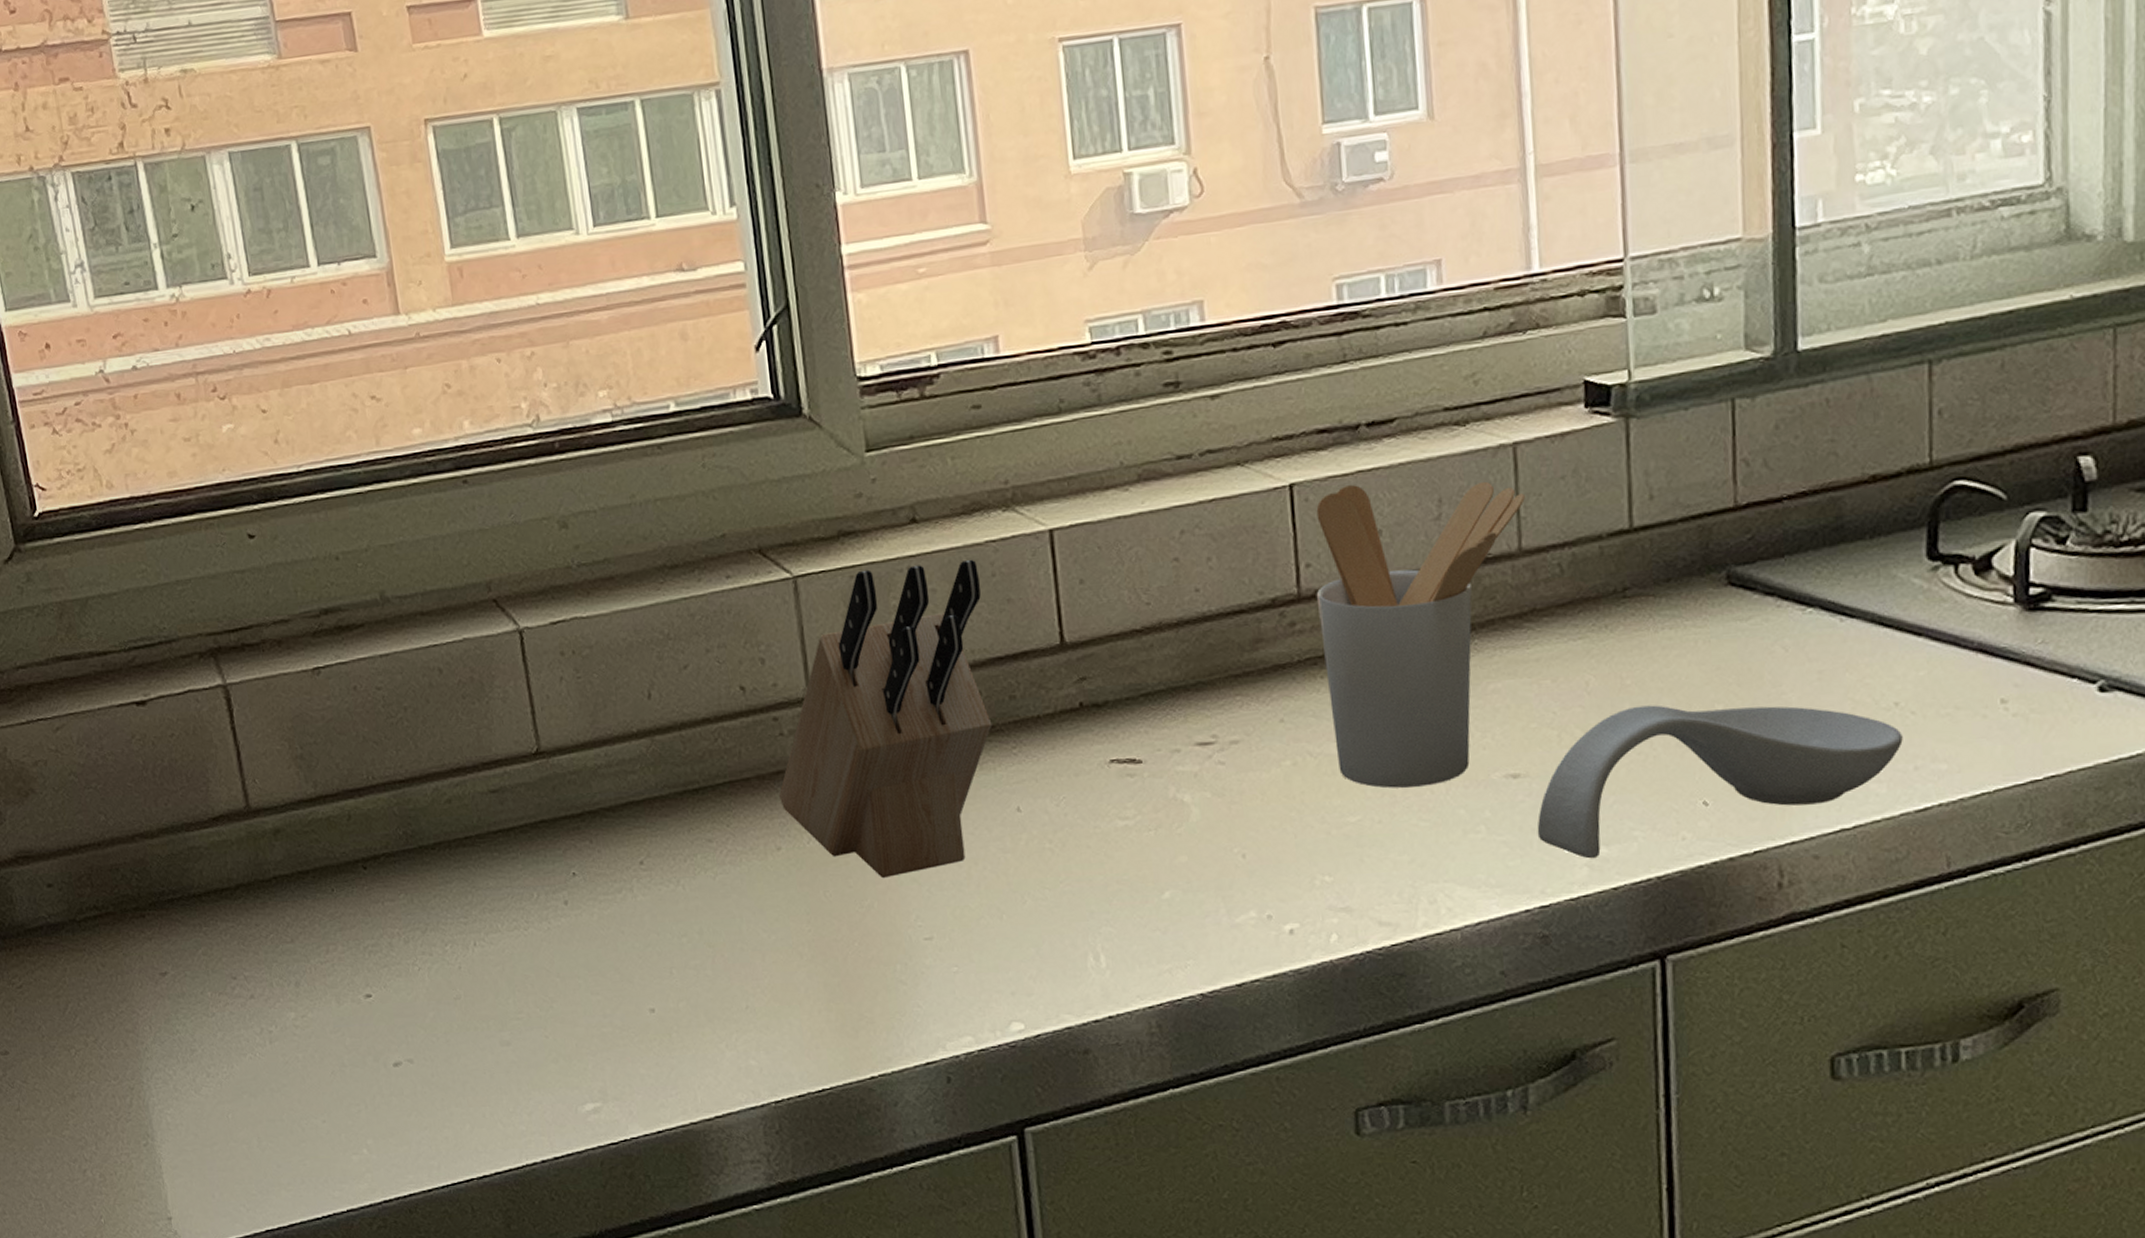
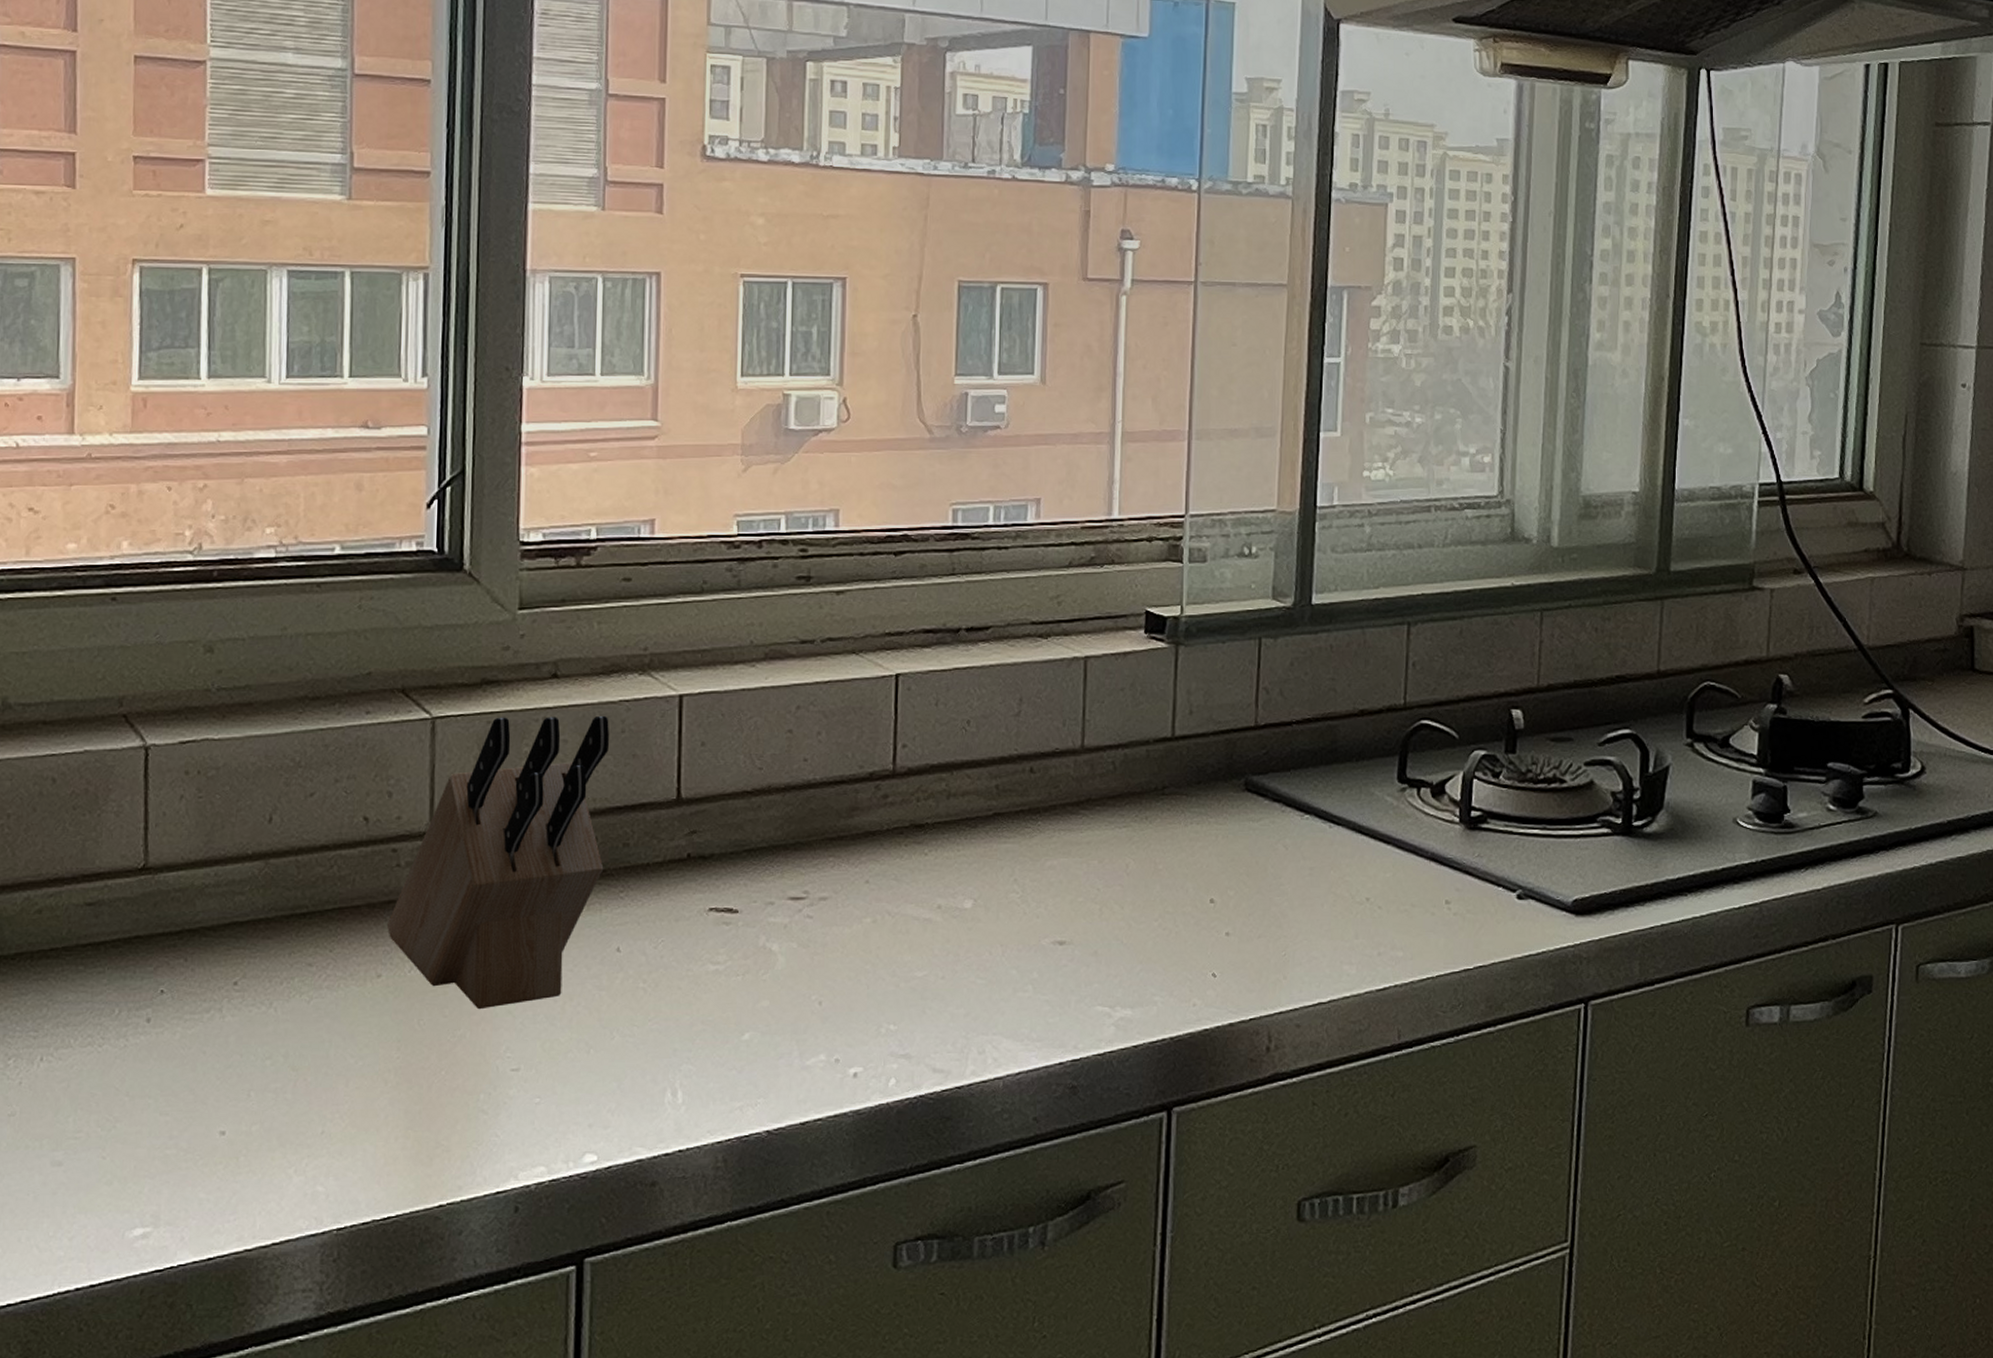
utensil holder: present [1316,481,1525,788] -> none [908,680,1090,948]
spoon rest: present [1537,705,1903,859] -> none [1075,888,1371,1019]

